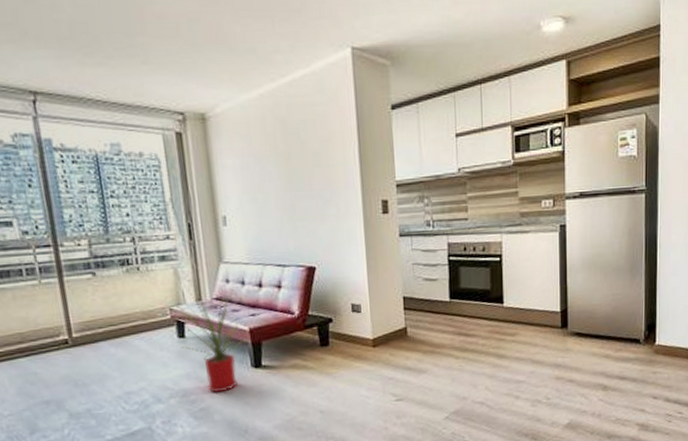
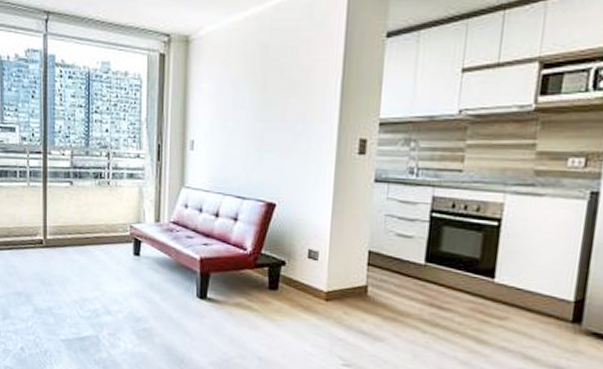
house plant: present [171,290,250,392] -> none [128,213,200,316]

